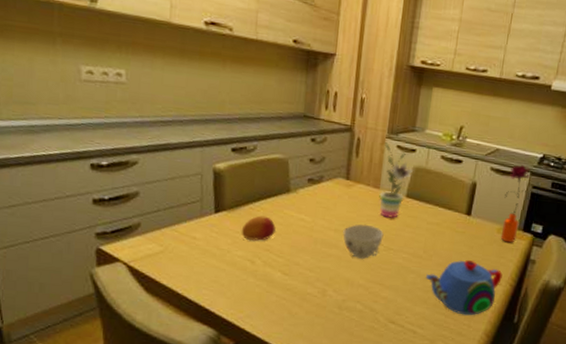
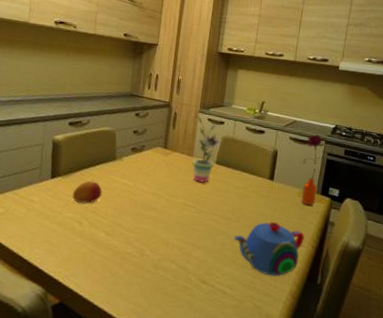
teacup: present [343,224,384,260] -> none [160,188,196,221]

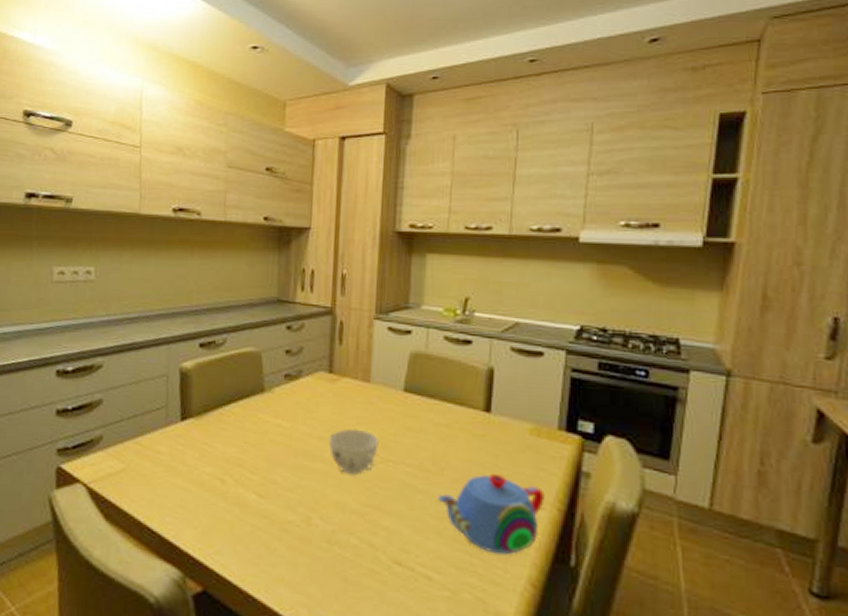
fruit: present [72,181,102,204] -> none [209,422,249,454]
teacup: none [160,188,196,221] -> present [328,428,379,476]
potted plant: present [192,116,223,183] -> none [370,324,411,420]
flower: present [301,134,325,206] -> none [534,341,568,449]

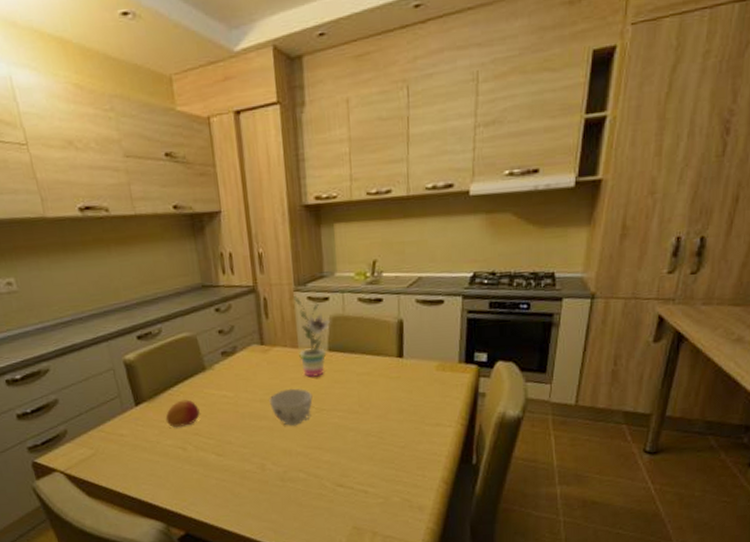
fruit: none [209,422,249,454] -> present [165,399,200,428]
potted plant: none [370,324,411,420] -> present [294,296,331,377]
teapot: present [437,474,545,555] -> none [366,406,451,466]

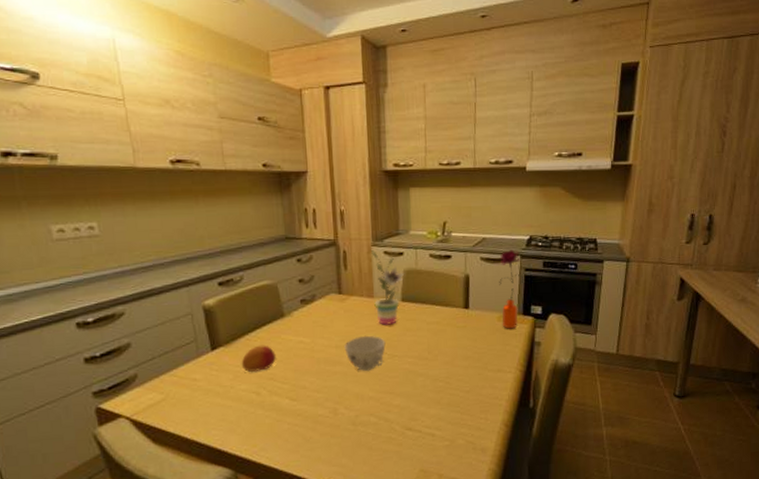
flower: none [437,289,465,379] -> present [499,250,523,329]

